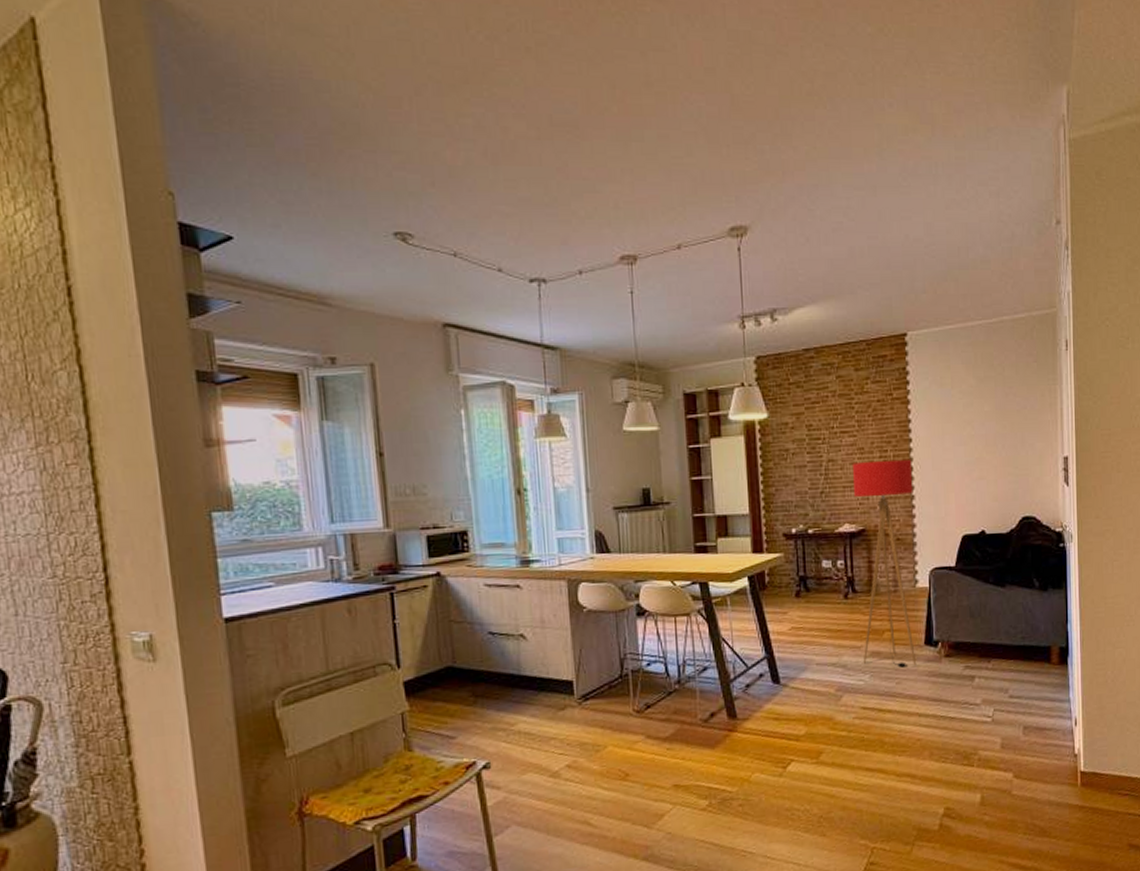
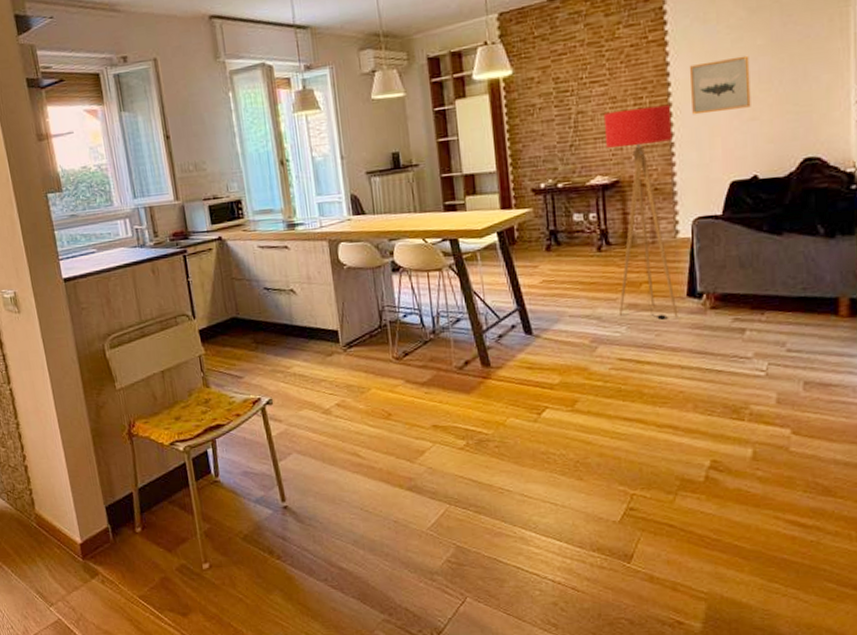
wall art: none [928,420,979,471] -> present [689,55,751,115]

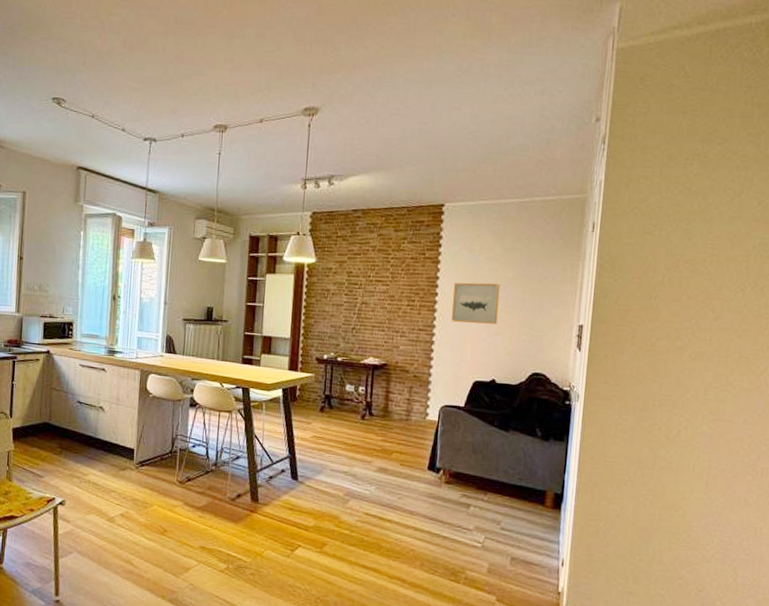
floor lamp: present [603,104,679,320] -> none [371,307,436,487]

